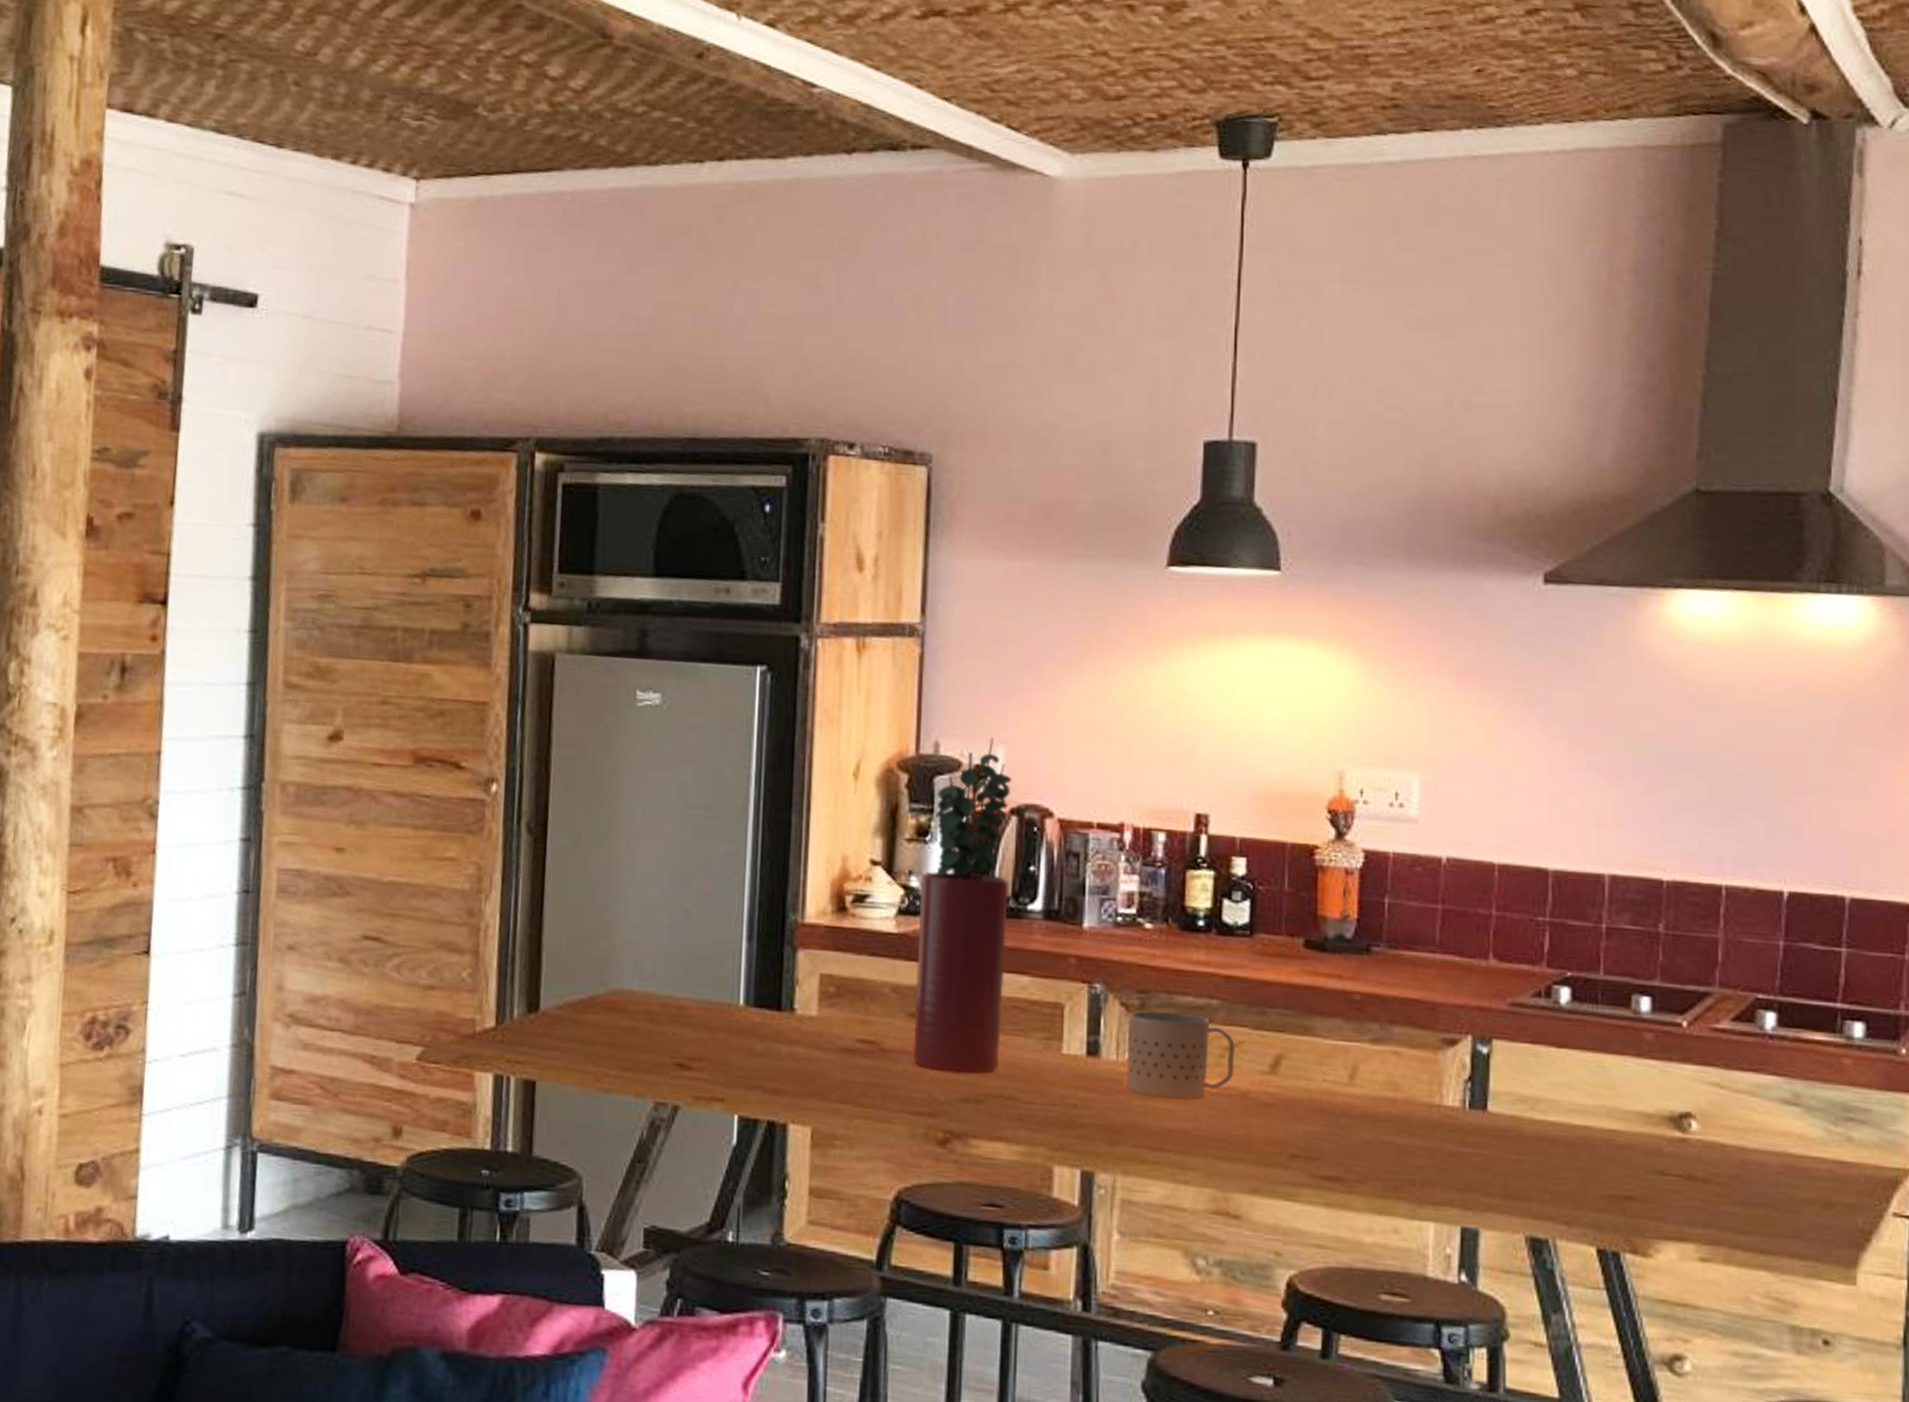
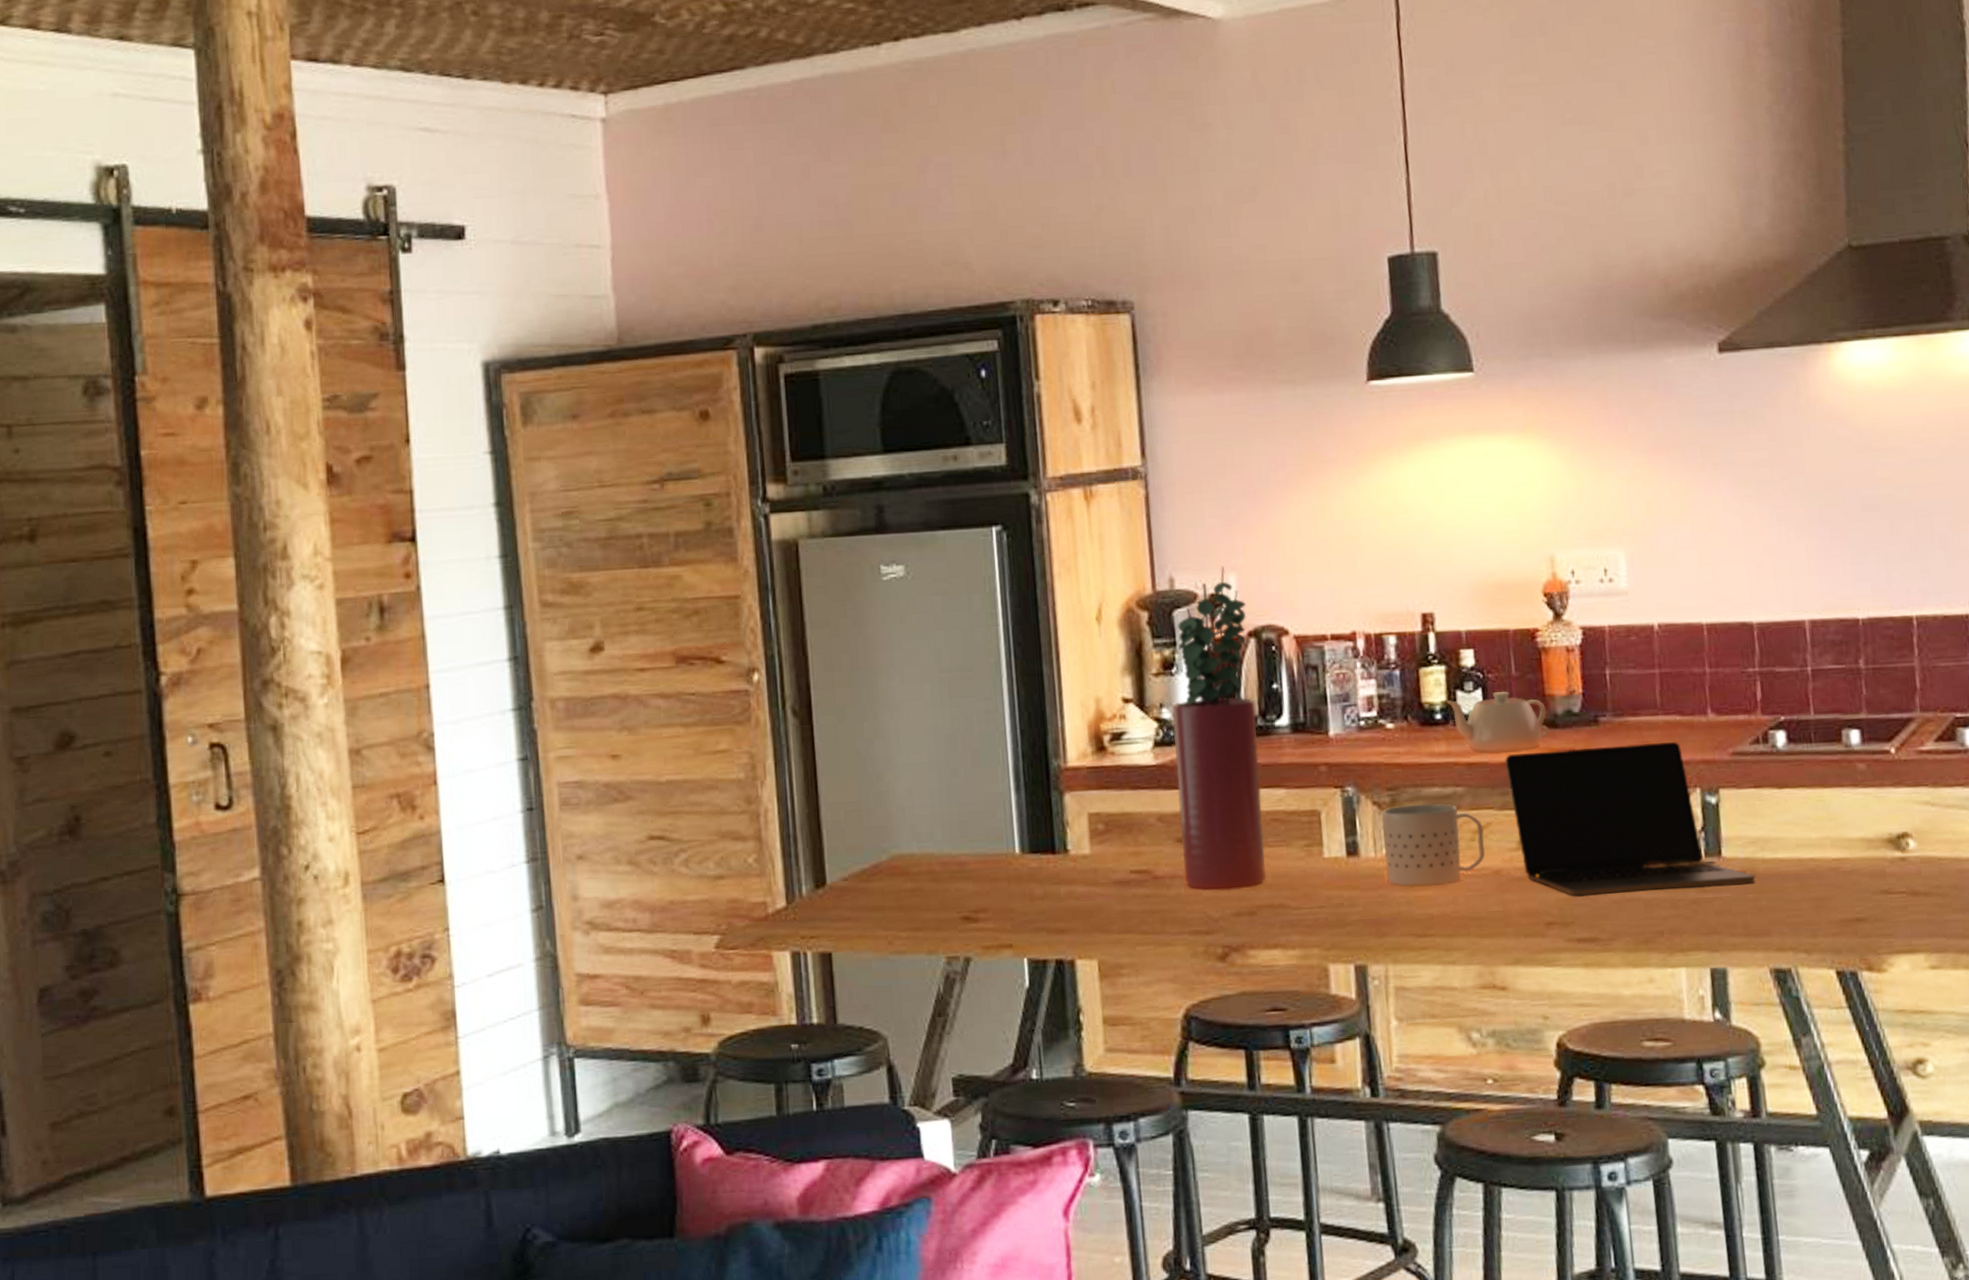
teapot: none [1209,905,1318,973] -> present [1444,691,1550,755]
laptop: none [1265,972,1520,1143] -> present [1504,742,1755,897]

